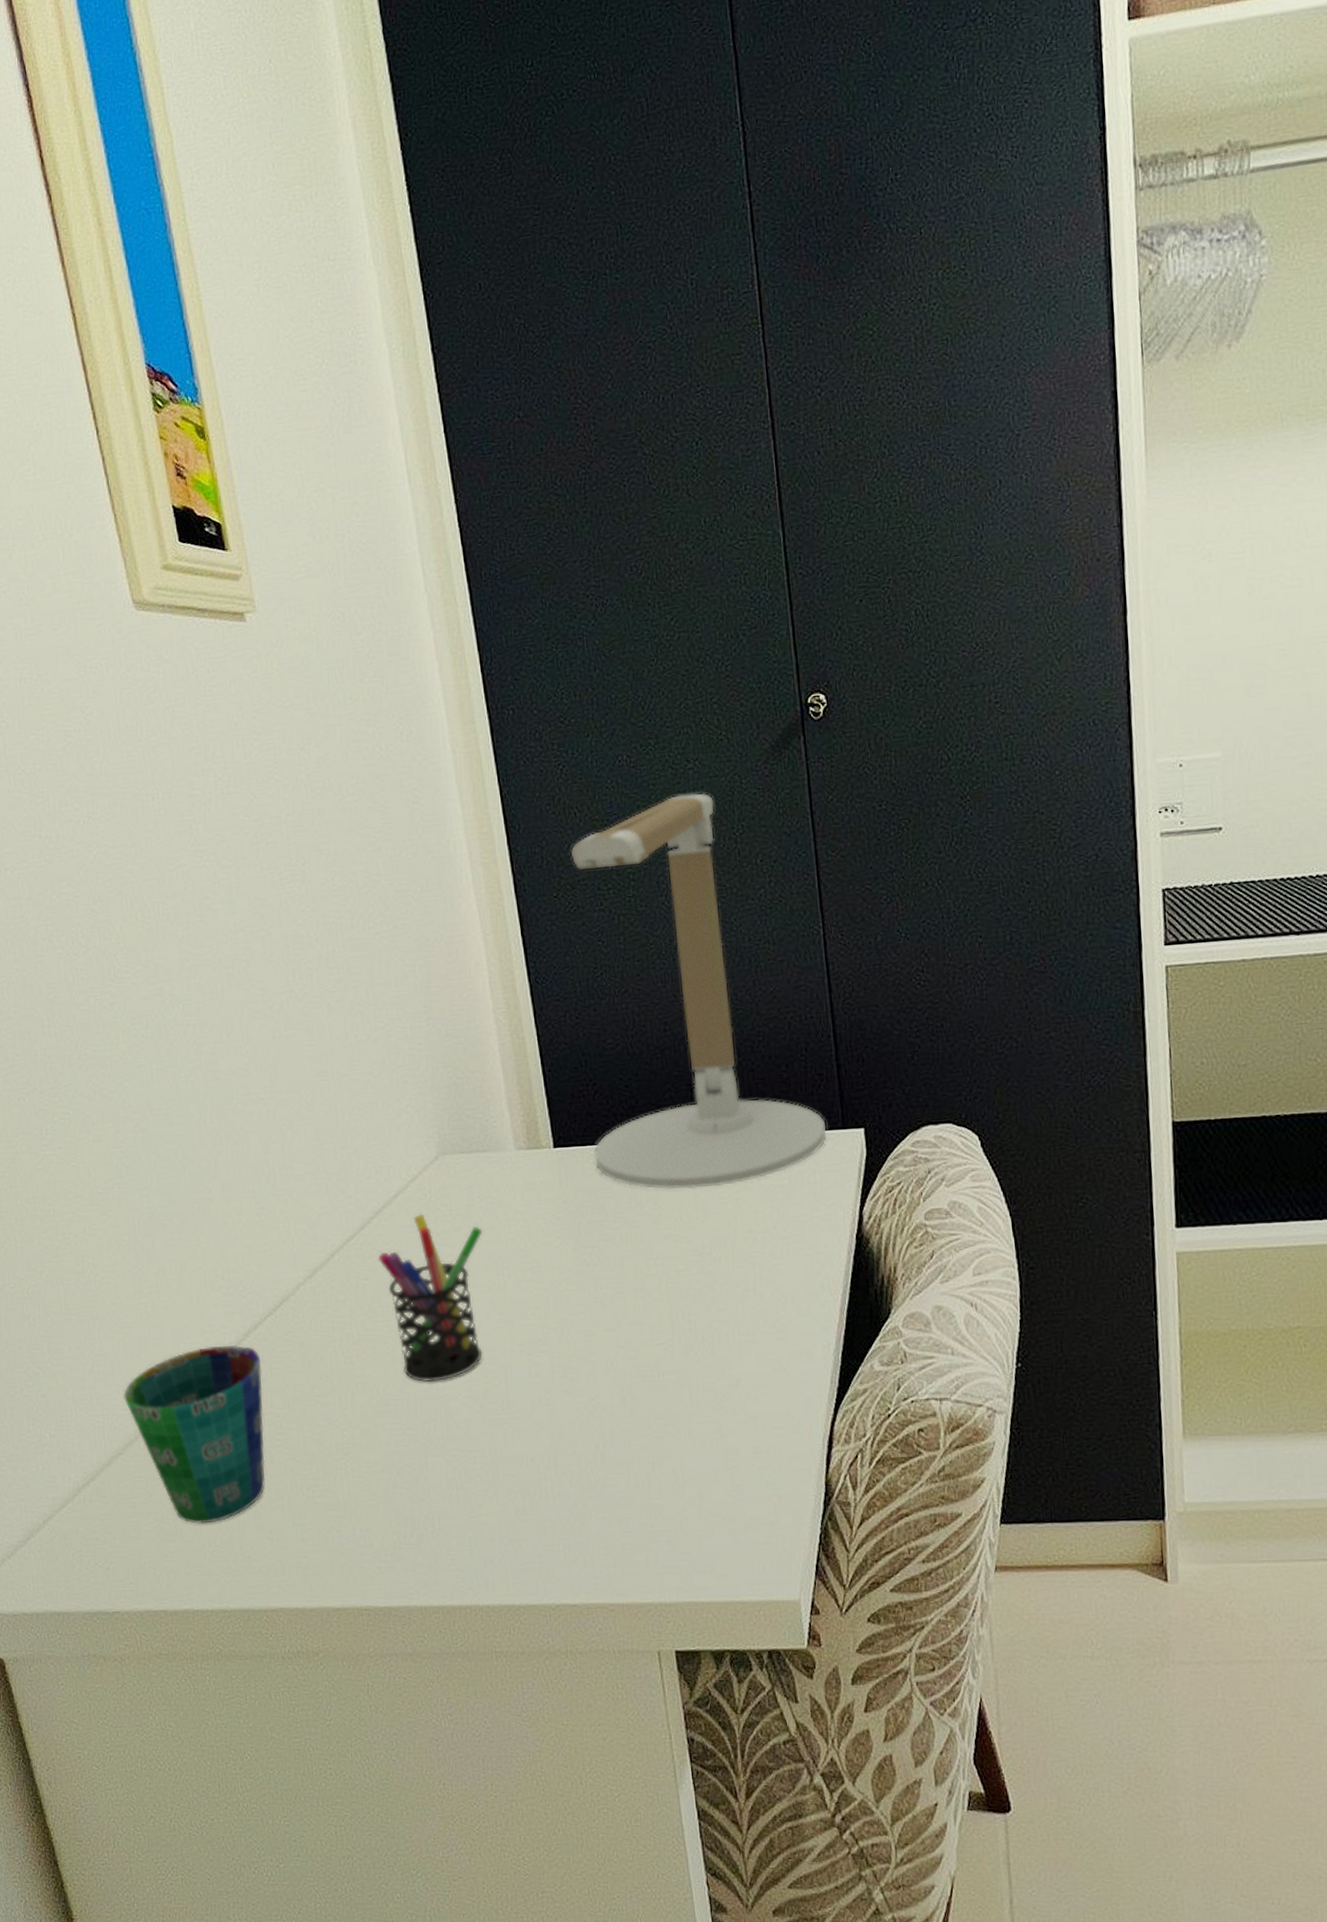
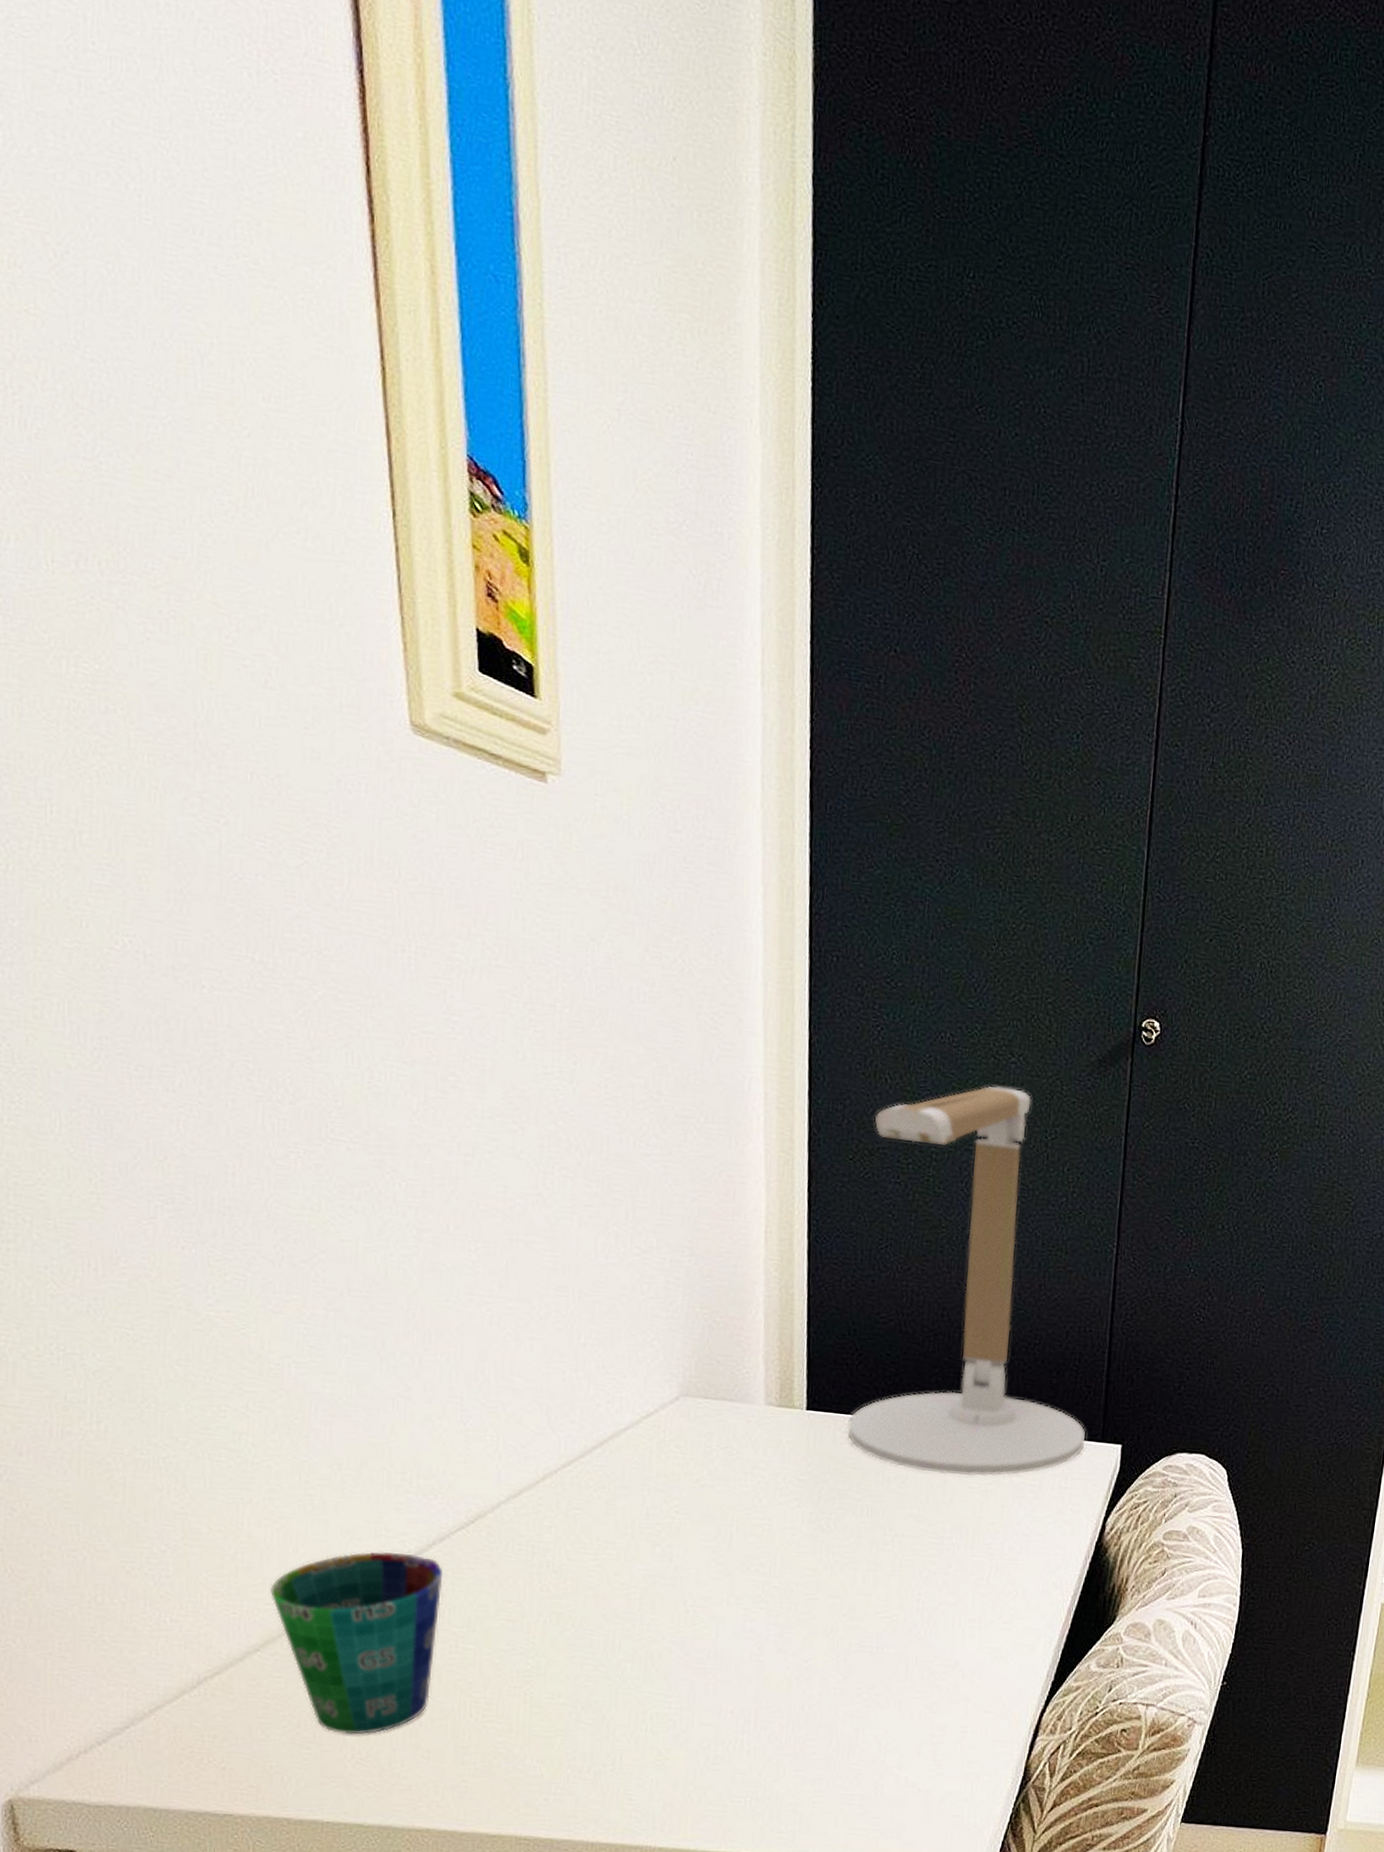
pen holder: present [378,1213,483,1383] -> none [595,1451,717,1623]

